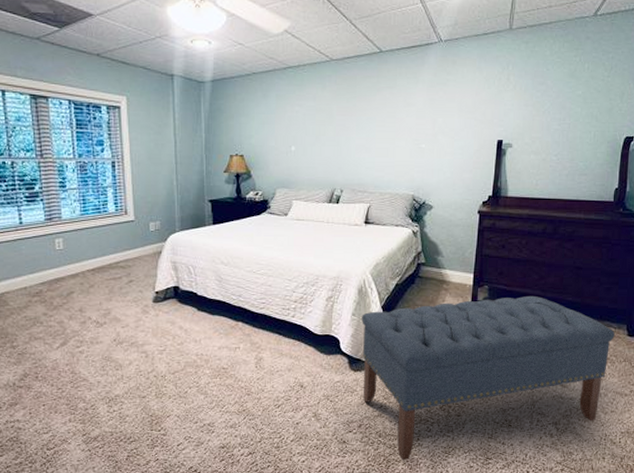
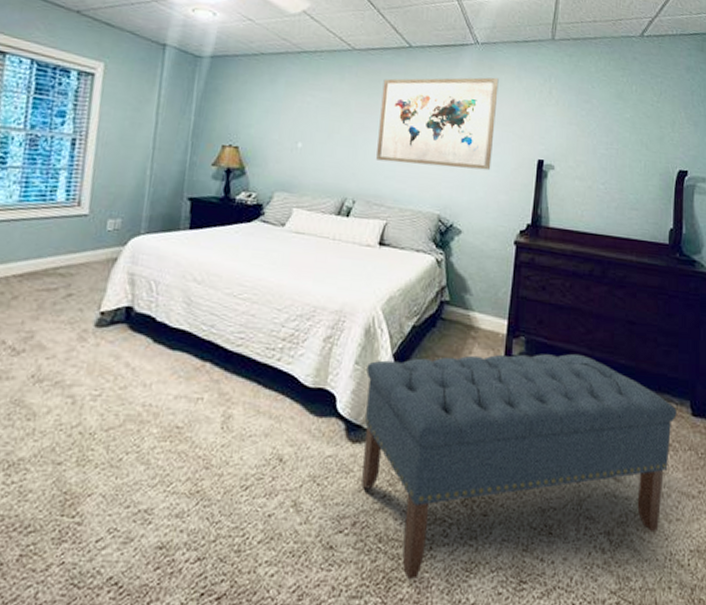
wall art: none [358,71,461,155] -> present [376,77,499,171]

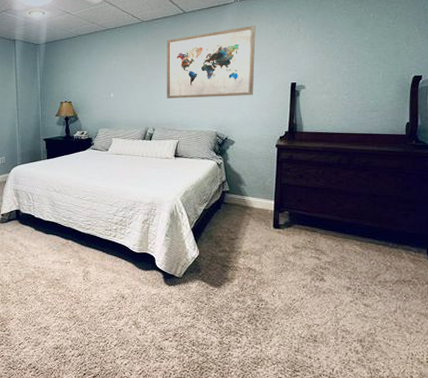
bench: present [362,353,677,580] -> none [174,220,415,369]

